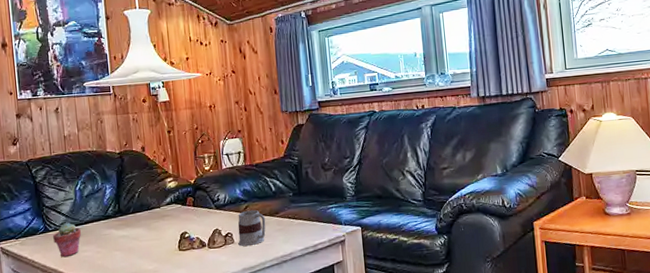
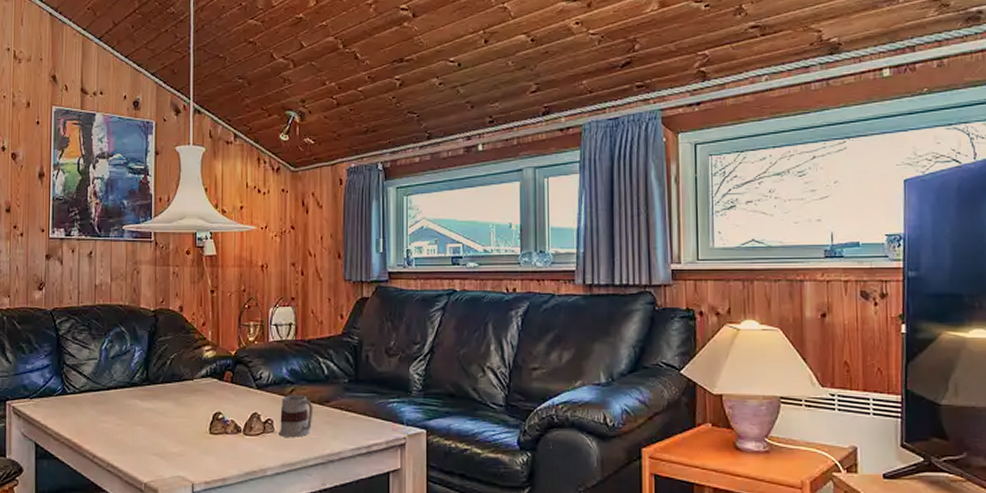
potted succulent: present [52,223,82,258] -> none [70,386,103,427]

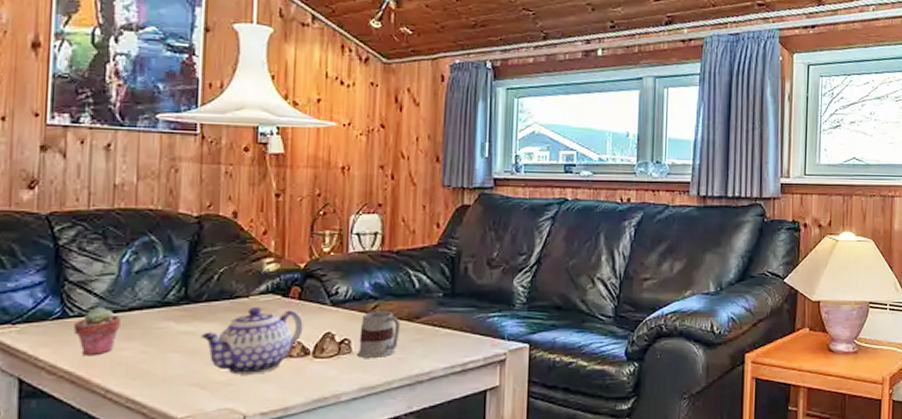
potted succulent: none [70,386,103,427] -> present [73,307,122,356]
teapot: none [159,389,235,448] -> present [201,307,303,375]

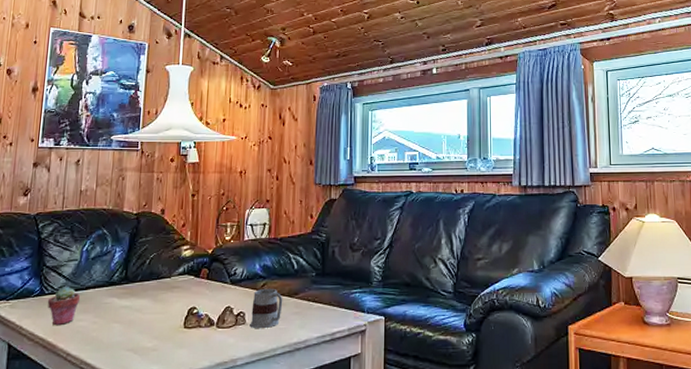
teapot: present [201,307,303,375] -> none [136,286,210,342]

